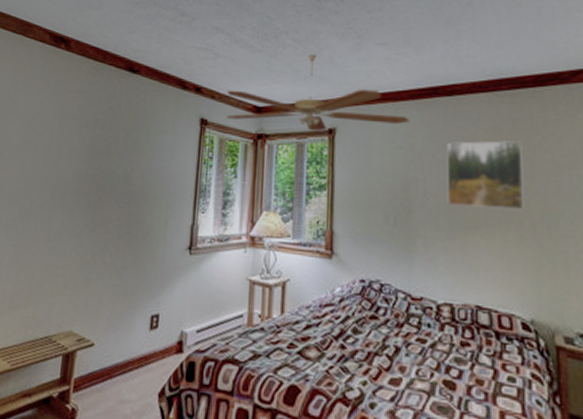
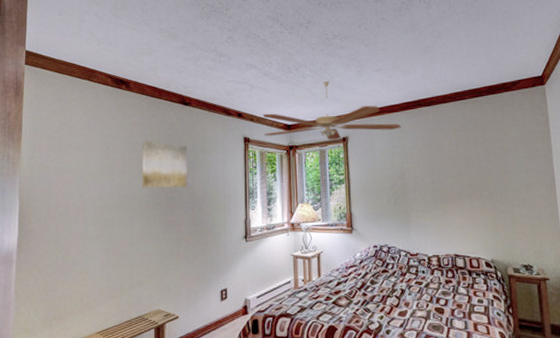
wall art: none [69,113,129,176] -> present [142,141,187,188]
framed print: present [446,140,525,209] -> none [428,136,484,187]

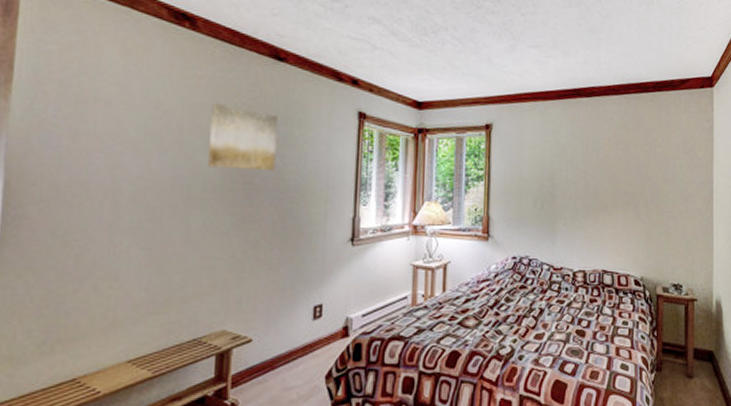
ceiling fan: present [262,81,402,140] -> none [386,52,556,127]

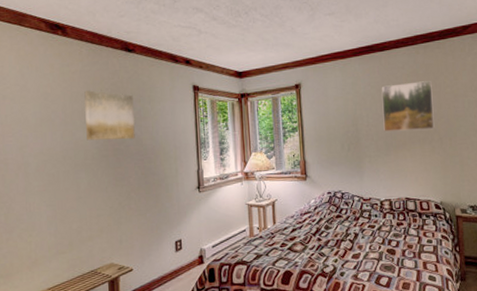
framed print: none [584,136,642,192] -> present [381,81,435,133]

